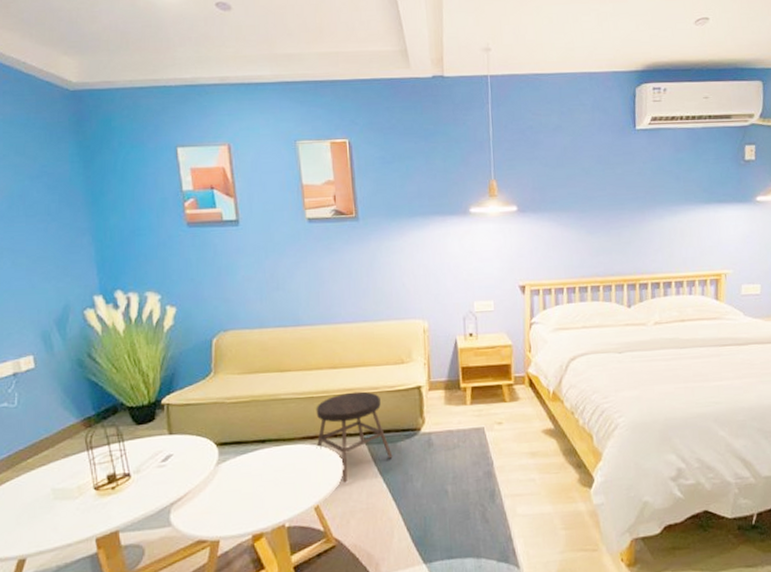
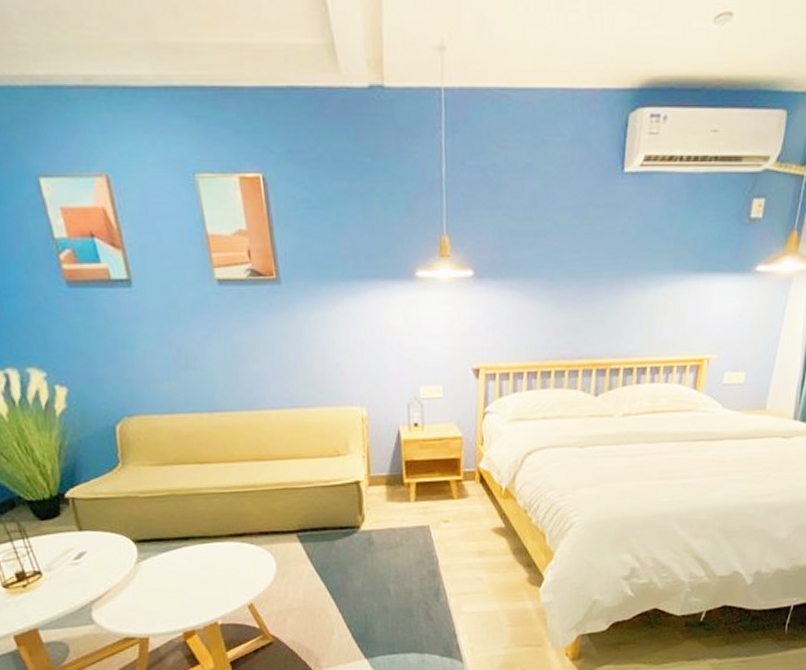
stool: present [316,391,393,483] -> none [242,486,330,581]

